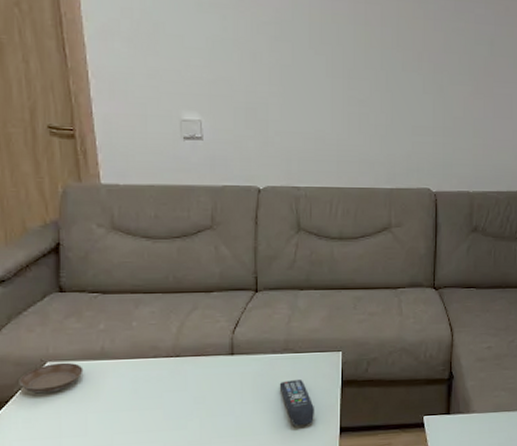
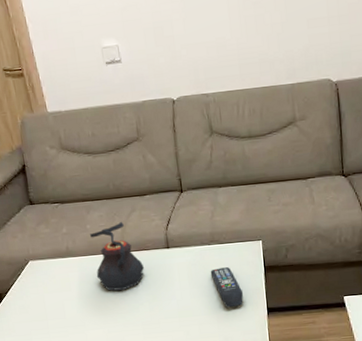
saucer: present [19,362,84,394] -> none [12,260,56,286]
teapot: none [134,320,201,404] -> present [89,221,145,291]

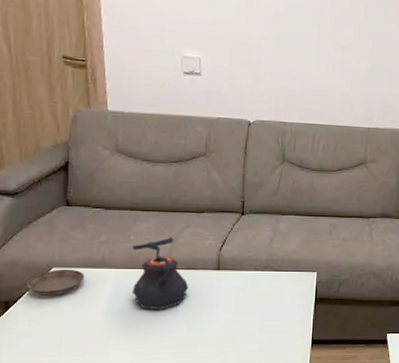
saucer: none [12,260,56,286] -> present [27,269,85,296]
remote control: present [210,267,244,308] -> none [259,295,290,337]

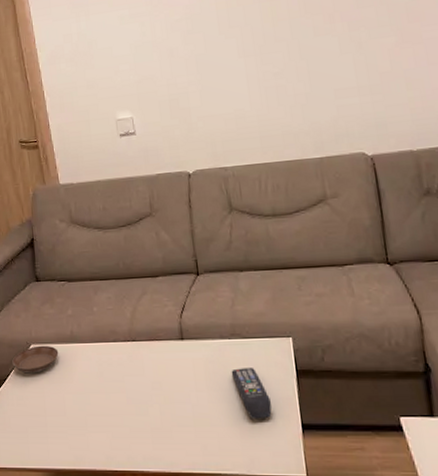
teapot: present [131,236,189,310] -> none [96,305,156,388]
remote control: none [259,295,290,337] -> present [231,368,272,420]

